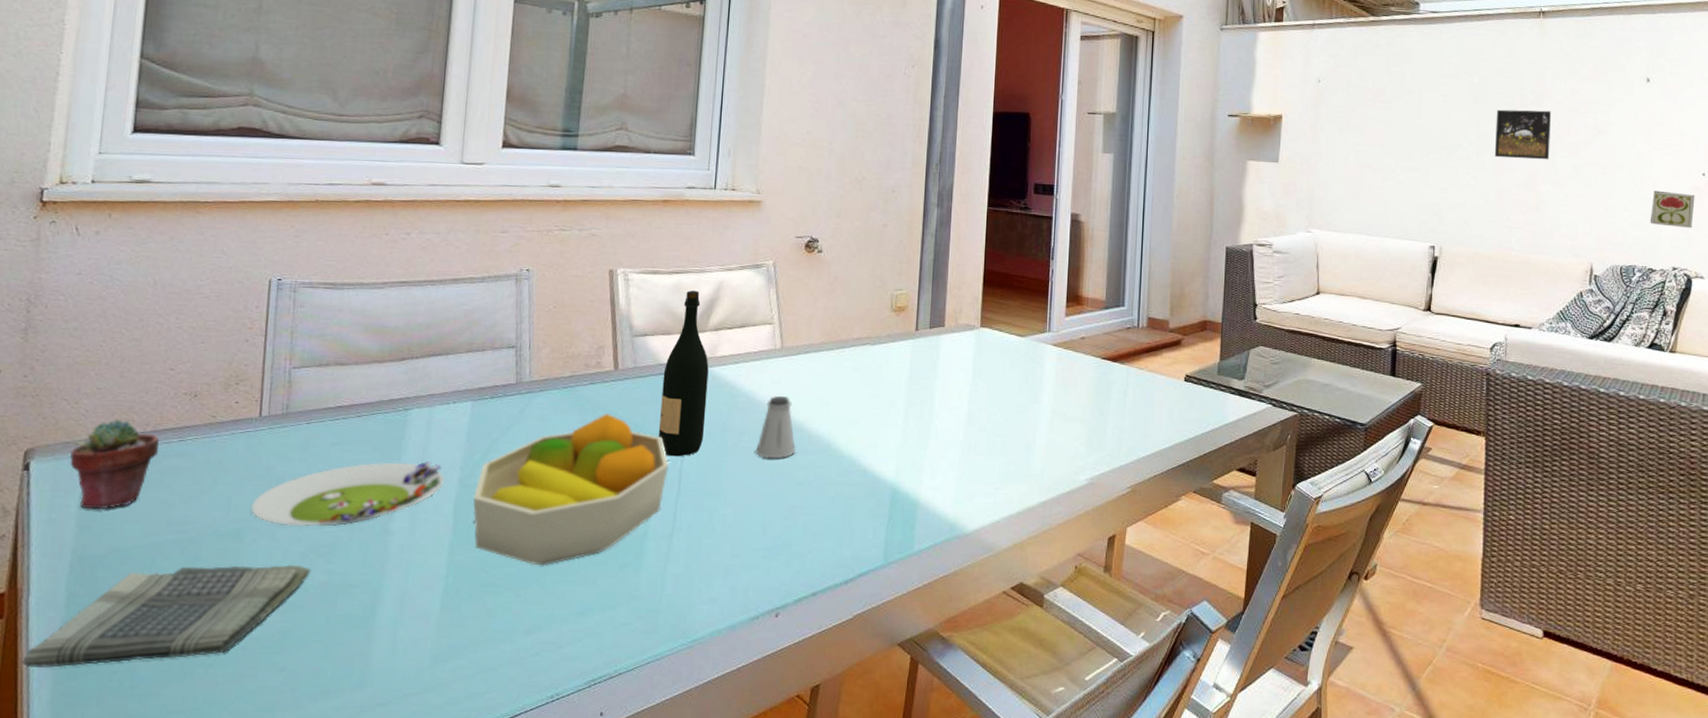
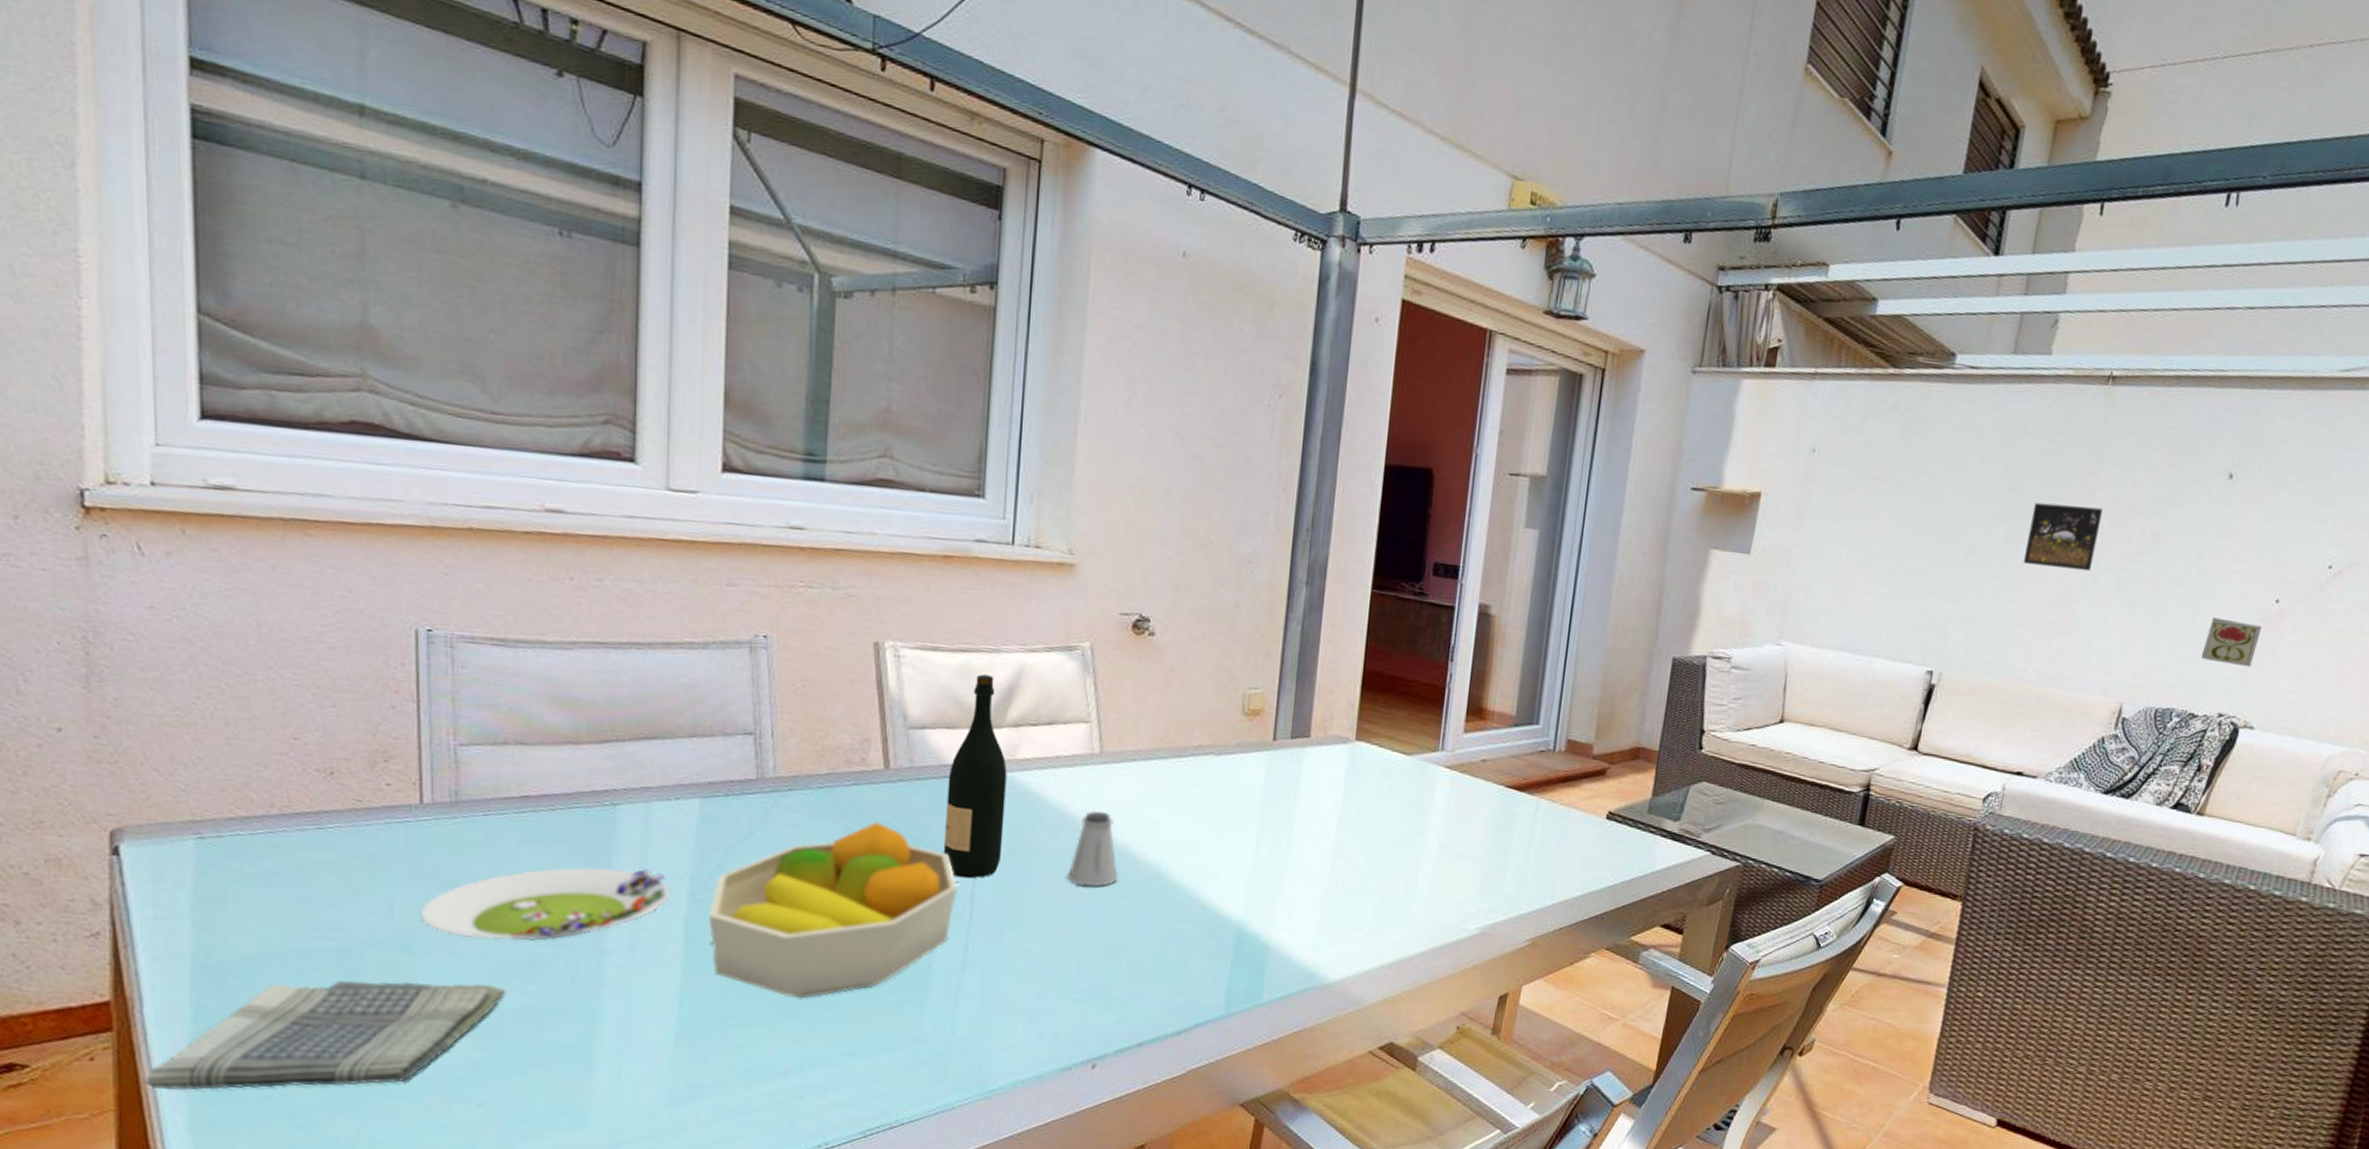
potted succulent: present [70,418,159,510] -> none [171,796,291,908]

